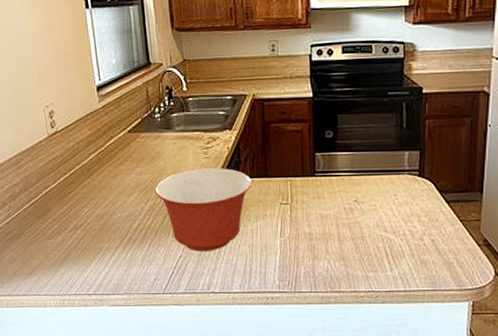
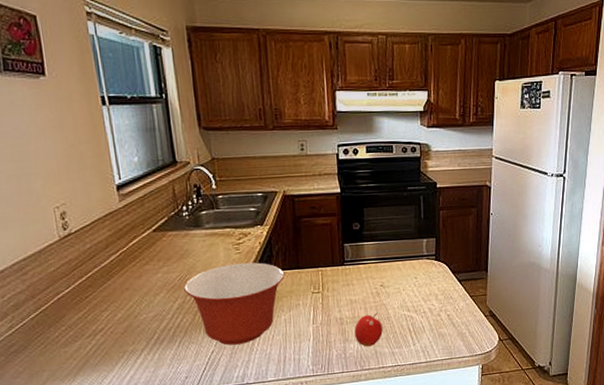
fruit: none [325,231,356,267] -> present [355,313,383,347]

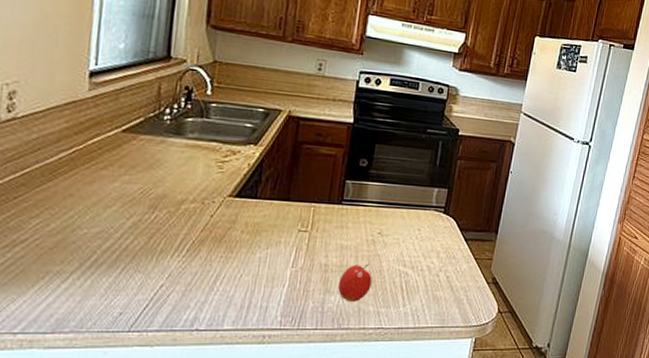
mixing bowl: present [184,262,285,345] -> none [144,183,271,281]

